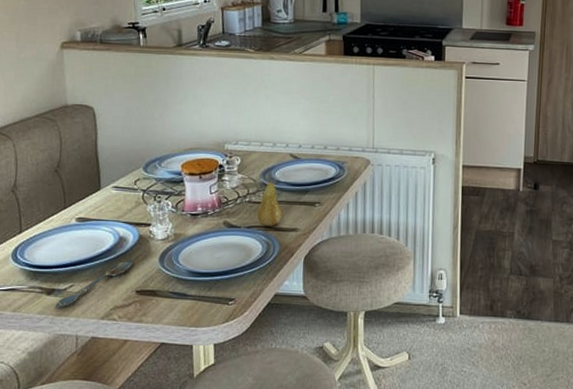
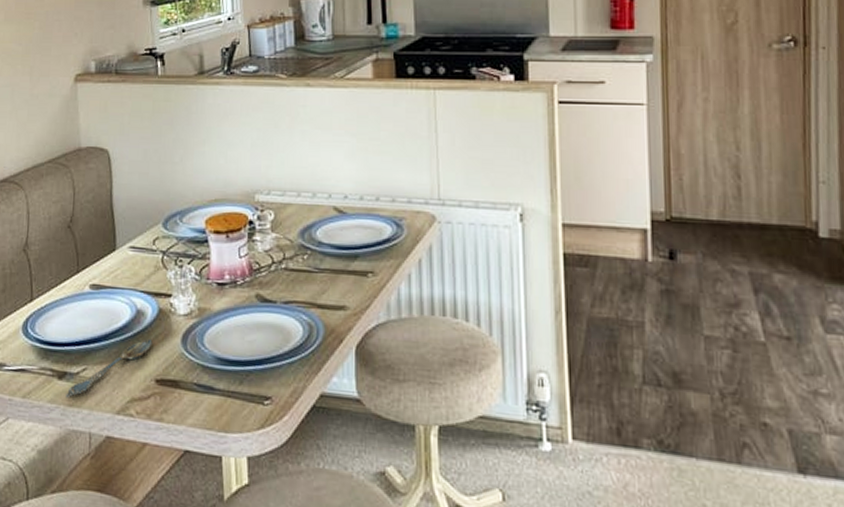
fruit: present [256,181,283,226] -> none [295,242,327,302]

